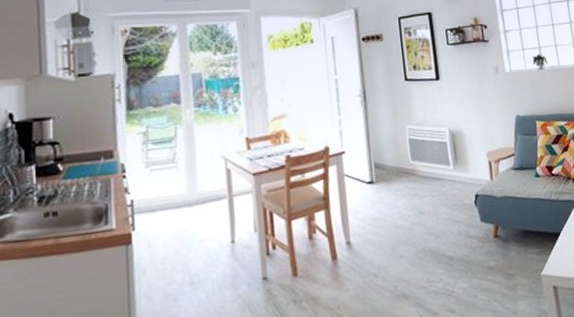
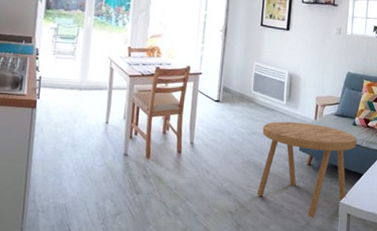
side table: none [431,185,547,303] -> present [256,121,358,219]

